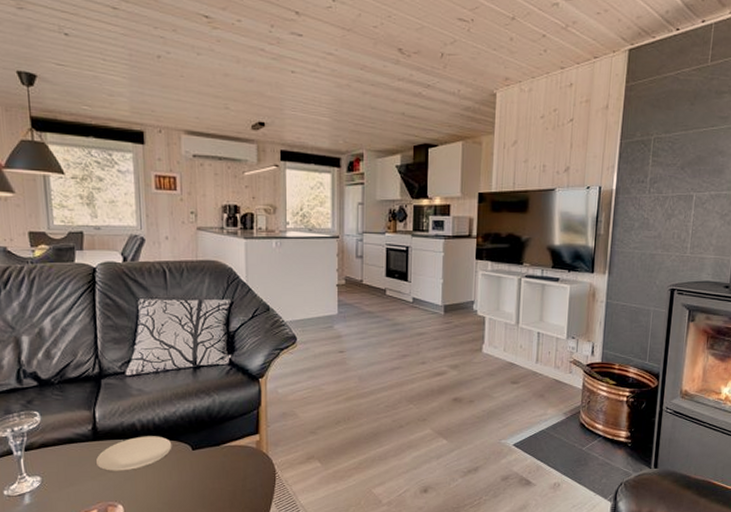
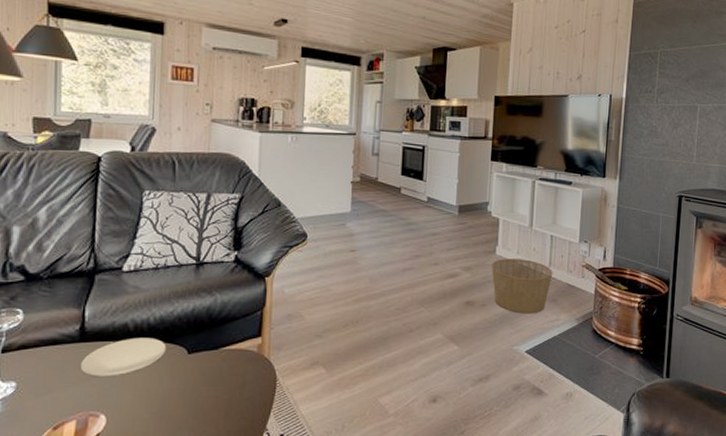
basket: none [478,356,540,409] -> present [491,258,553,314]

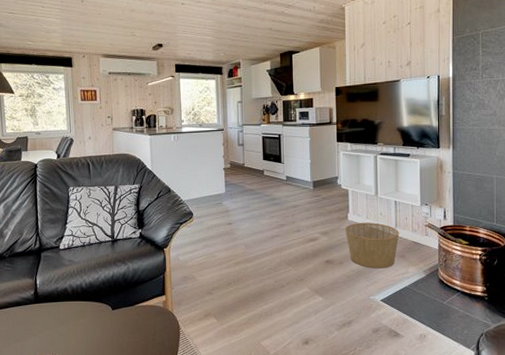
plate: present [80,337,167,378] -> none [37,298,96,330]

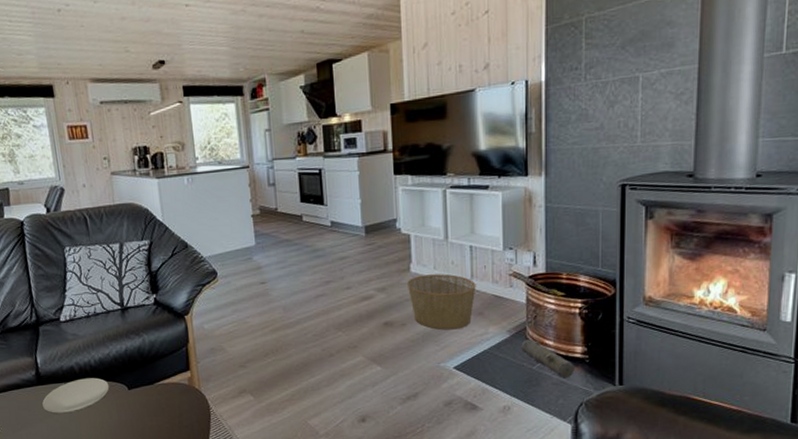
plate: none [37,298,96,330] -> present [41,377,110,414]
decorative log: none [434,279,476,313] -> present [521,339,575,379]

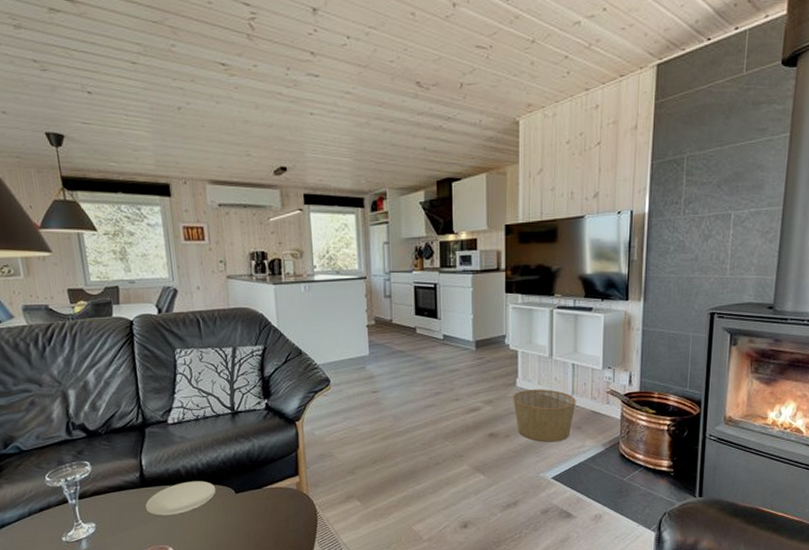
decorative log: present [521,339,575,379] -> none [614,453,661,490]

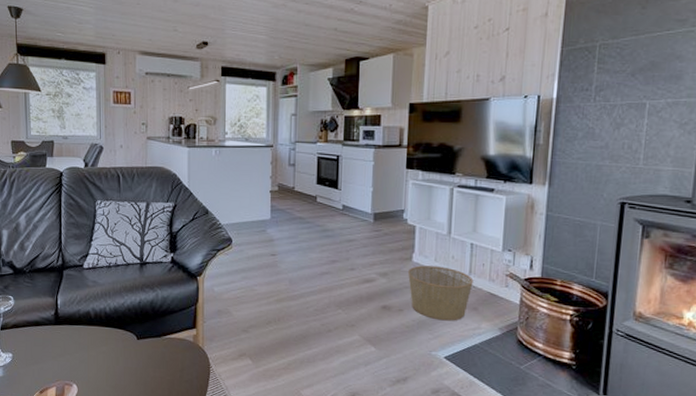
plate: present [145,481,216,517] -> none [56,323,120,355]

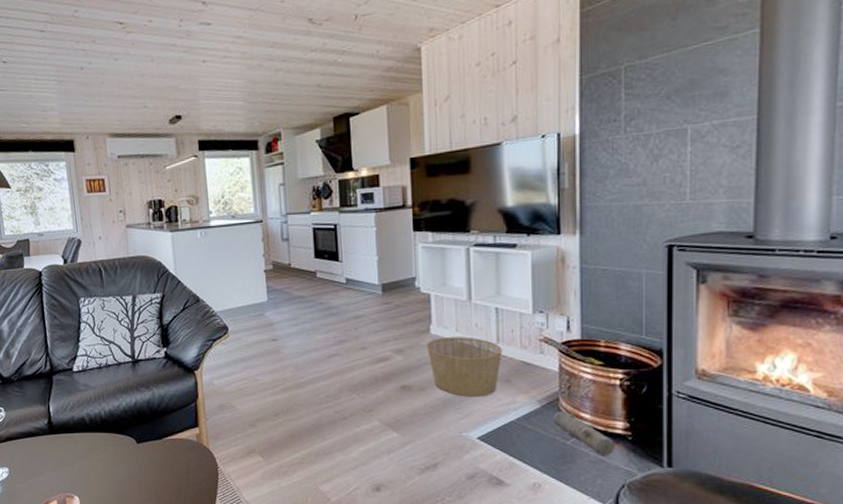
decorative log: none [511,339,561,382] -> present [553,411,615,456]

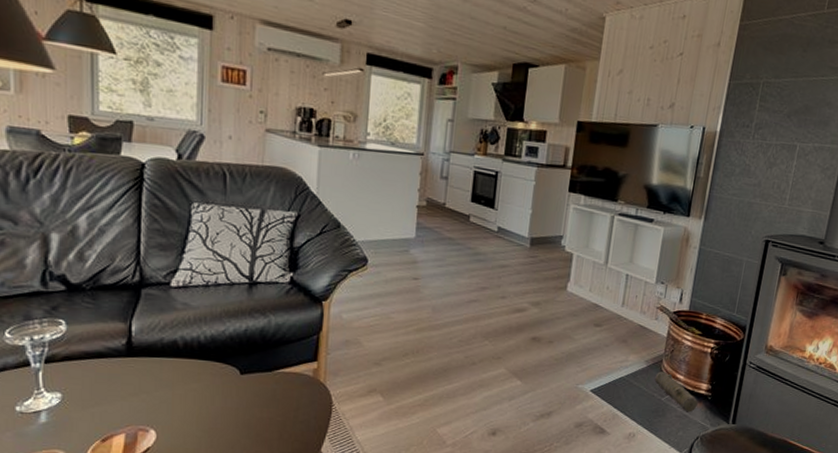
basket: present [427,336,503,397] -> none [561,295,626,354]

